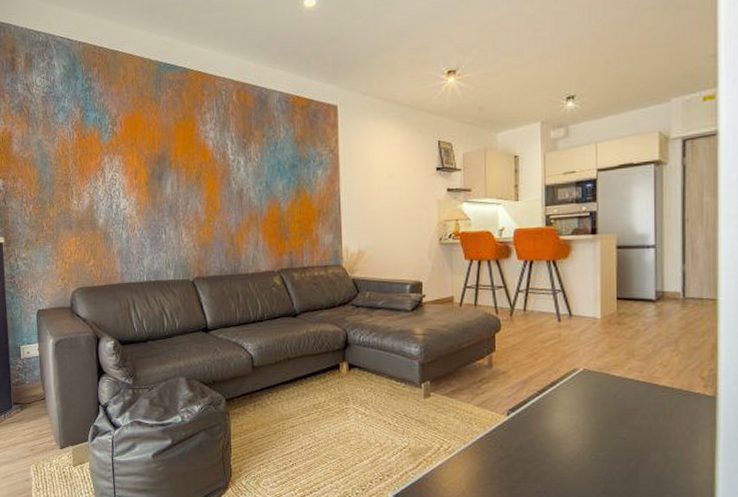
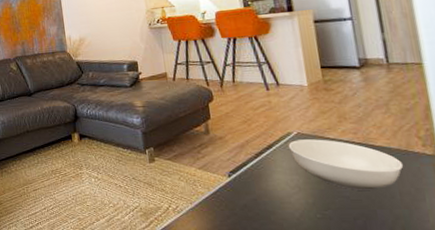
bowl: none [572,376,683,432] -> present [288,139,404,190]

